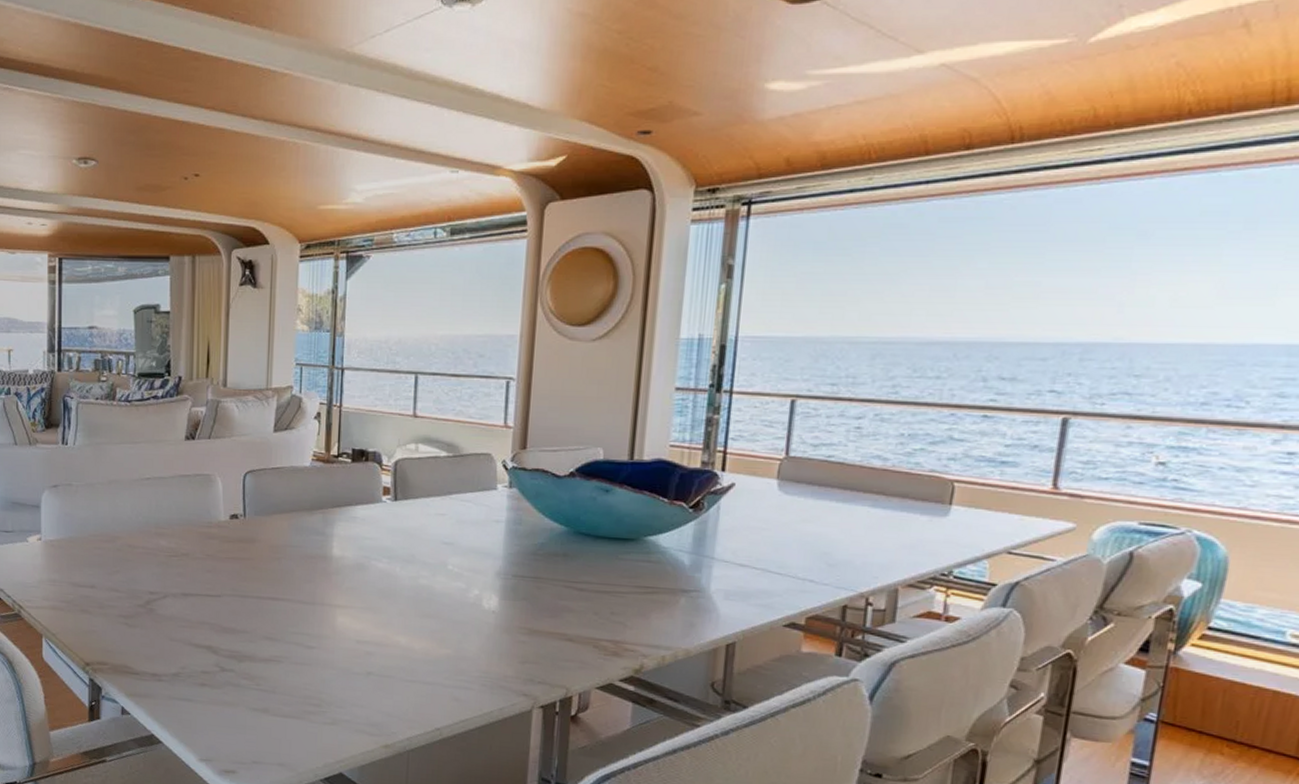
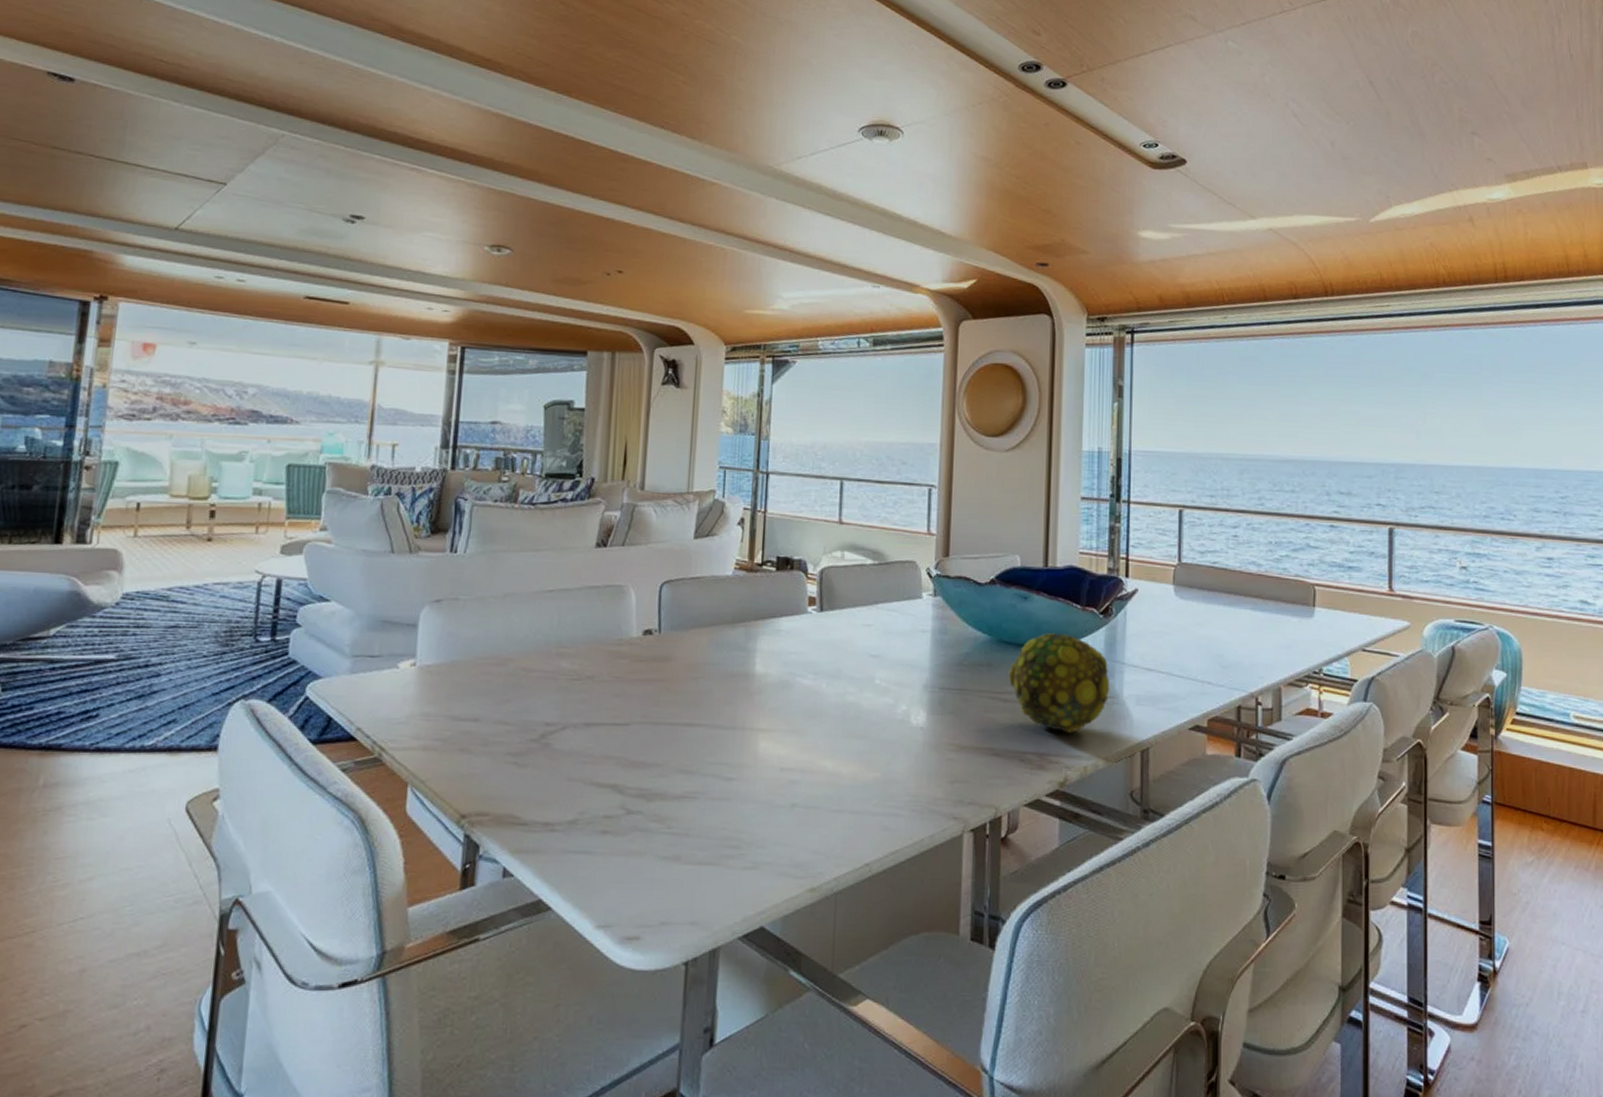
decorative ball: none [585,526,696,624] -> present [1008,633,1110,733]

